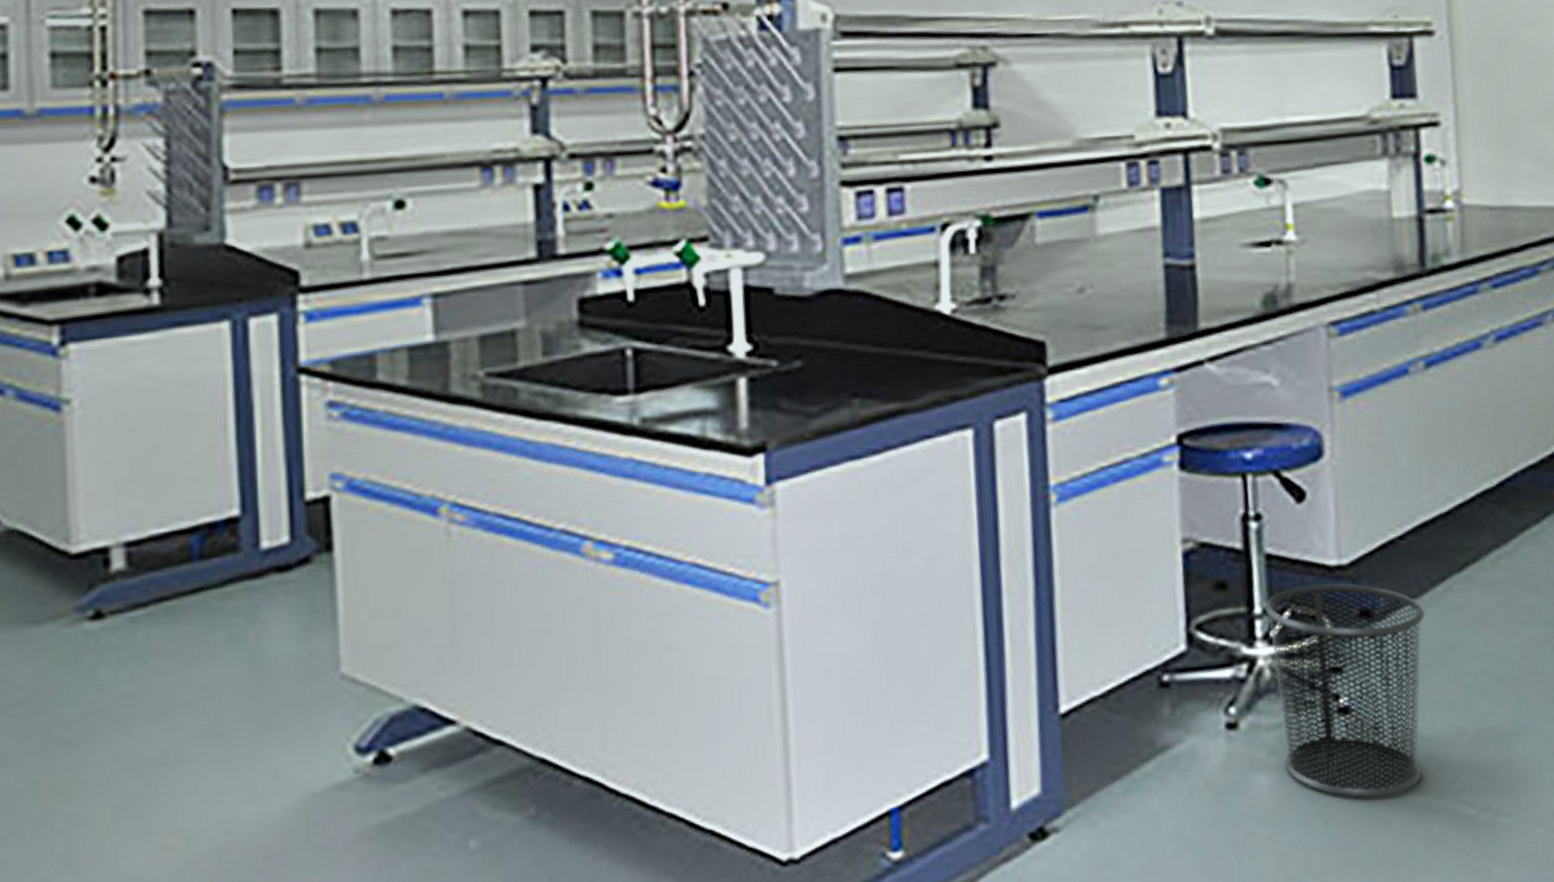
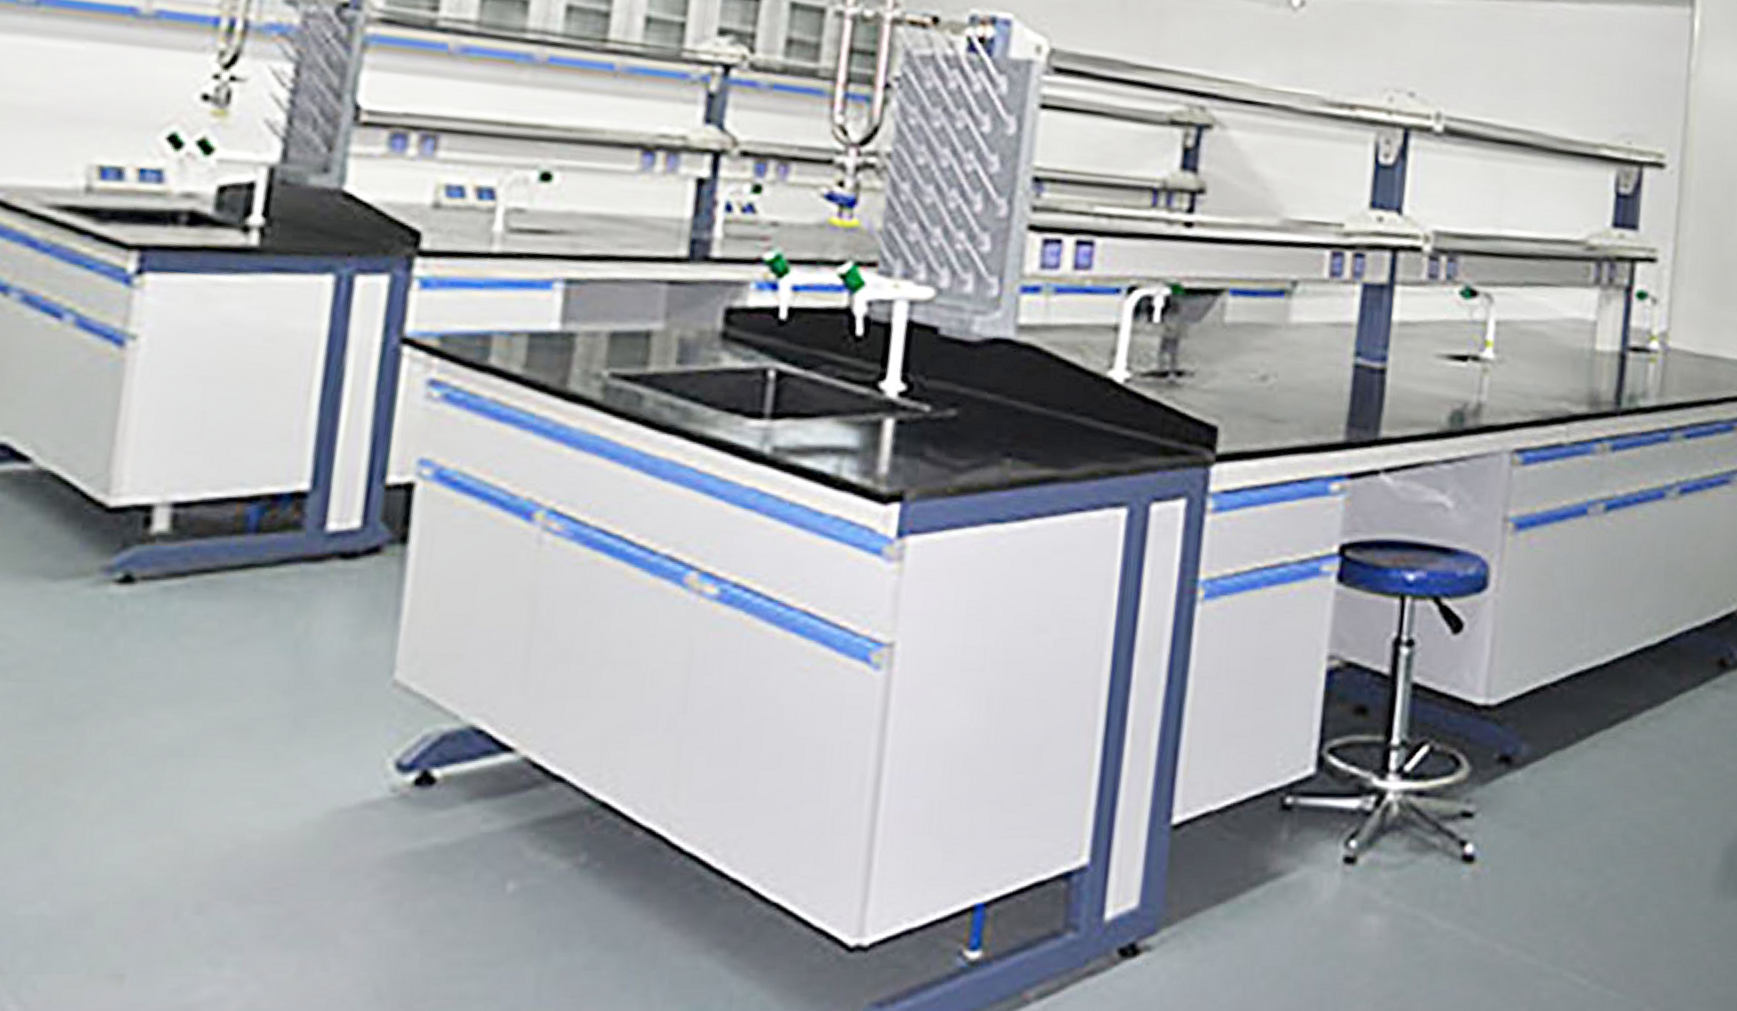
waste bin: present [1264,582,1426,798] -> none [1398,721,1567,955]

